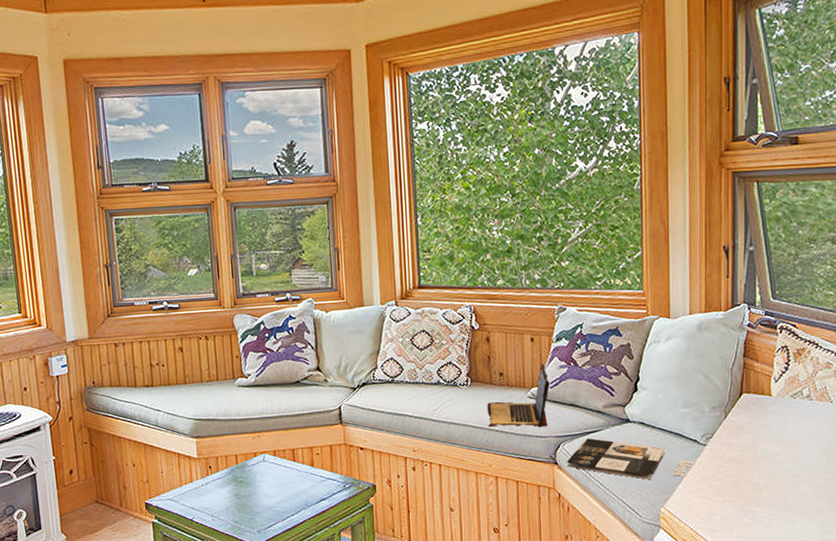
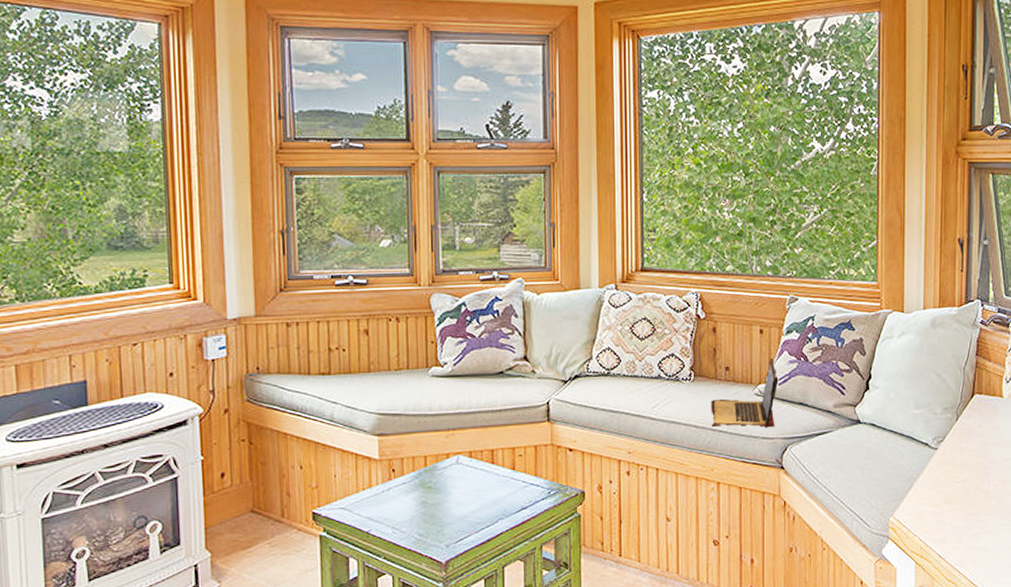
magazine: present [566,438,694,480] -> none [793,440,925,487]

